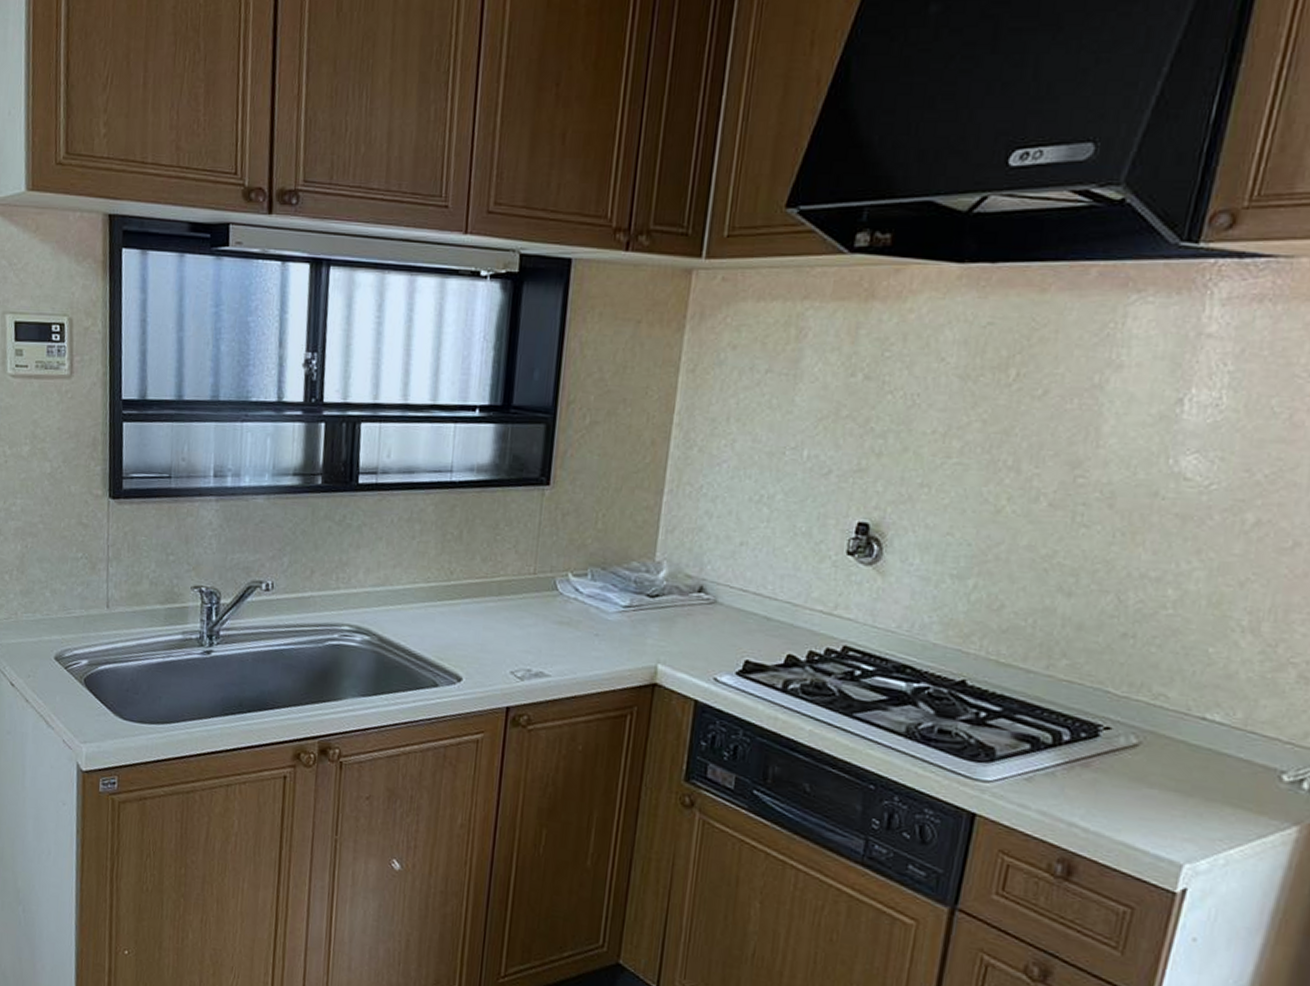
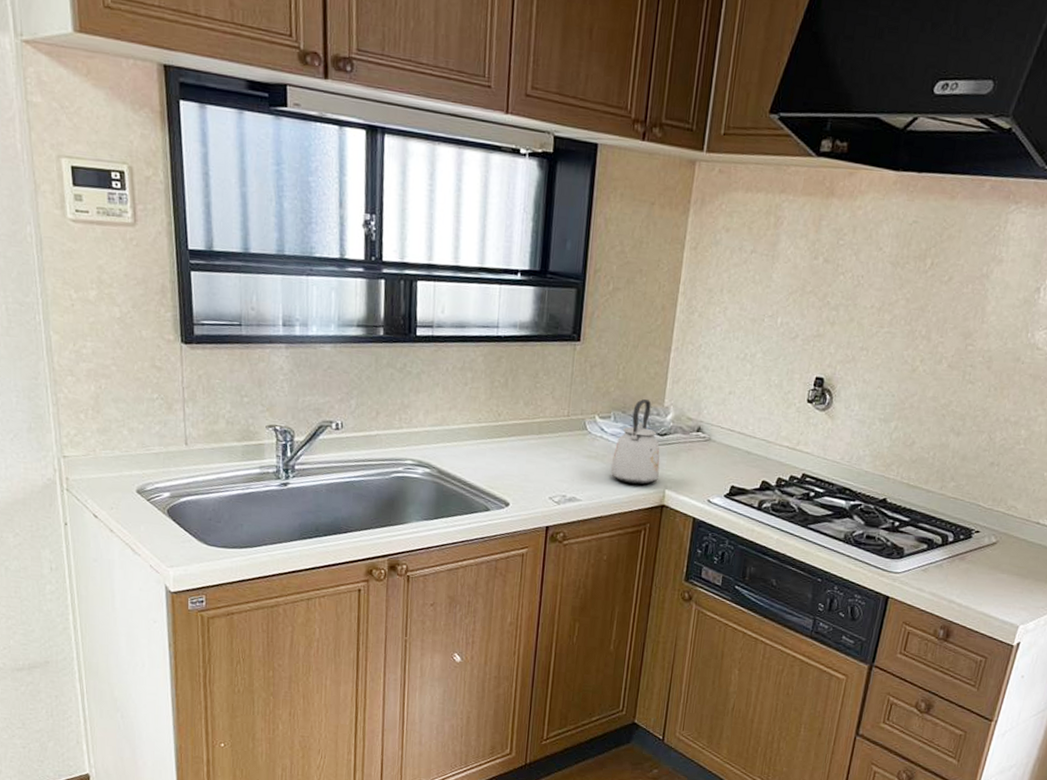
kettle: none [587,552,651,658] -> present [610,398,660,485]

